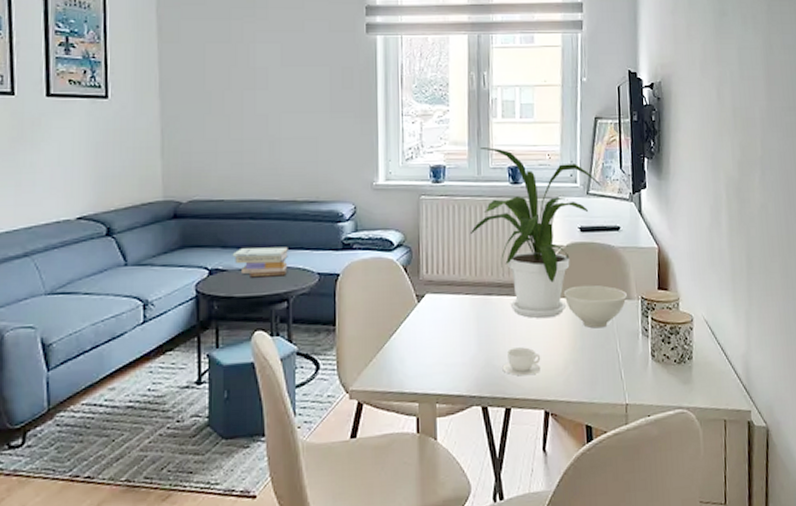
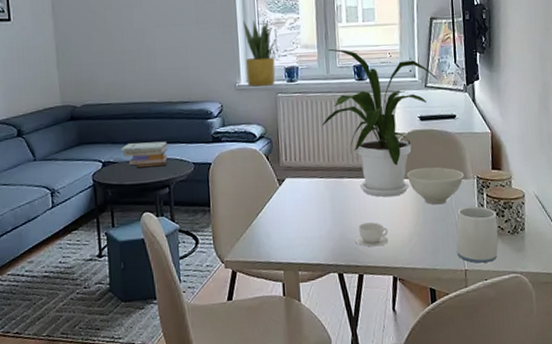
planter: none [384,109,424,188] -> present [242,18,278,87]
mug: none [616,331,664,397] -> present [455,206,499,263]

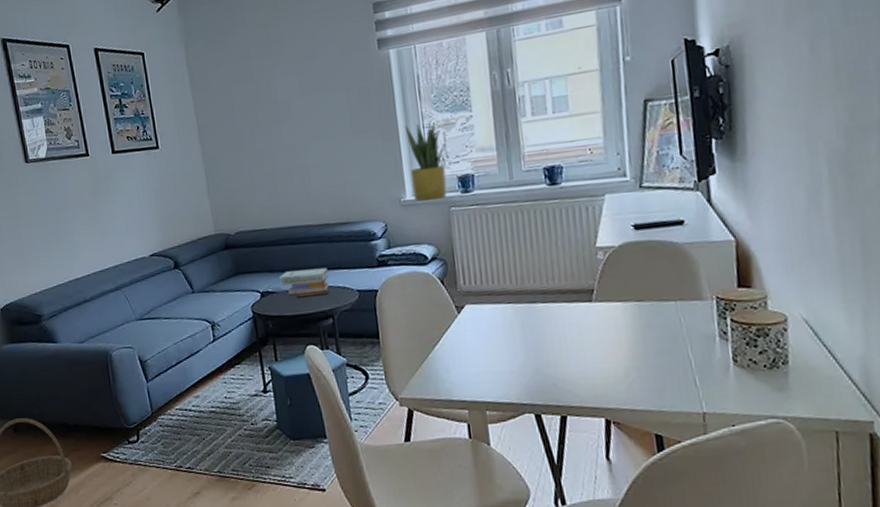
house plant: present [323,49,438,197] -> none [507,149,657,325]
teacup: present [355,222,388,247] -> none [554,354,597,384]
bowl: present [406,167,464,205] -> none [618,286,698,333]
mug: present [455,206,499,263] -> none [688,334,750,405]

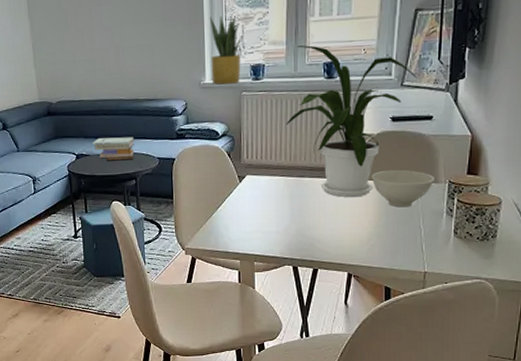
house plant: none [507,149,657,325] -> present [287,45,417,198]
bowl: none [618,286,698,333] -> present [371,169,434,208]

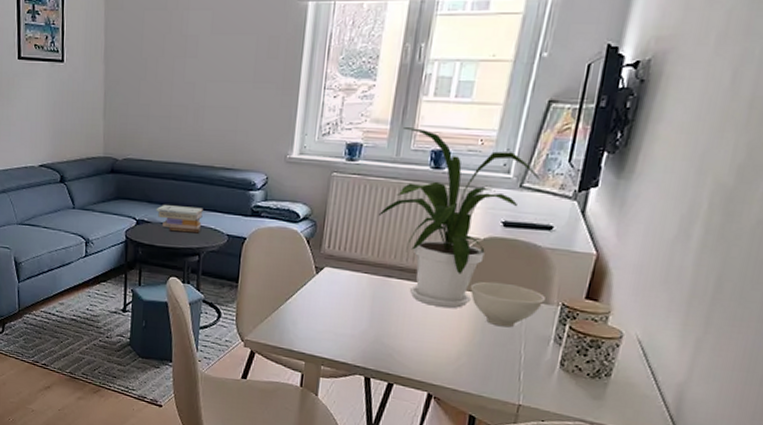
planter: present [209,13,245,85] -> none [299,82,345,163]

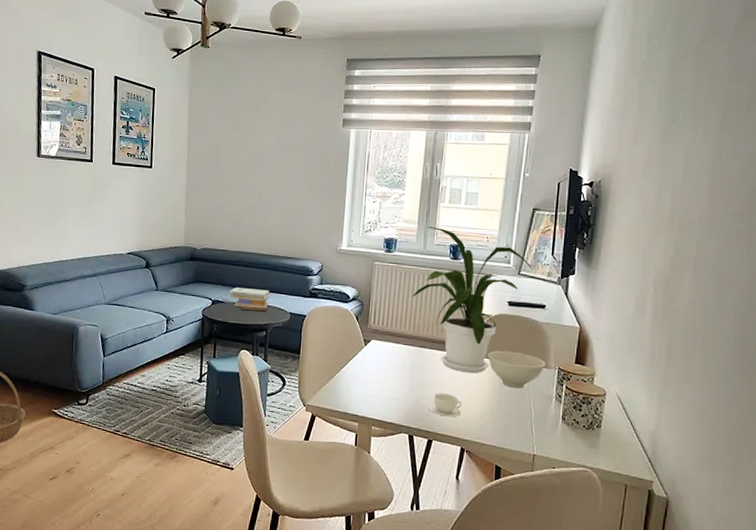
teacup: none [391,330,434,359] -> present [429,393,462,417]

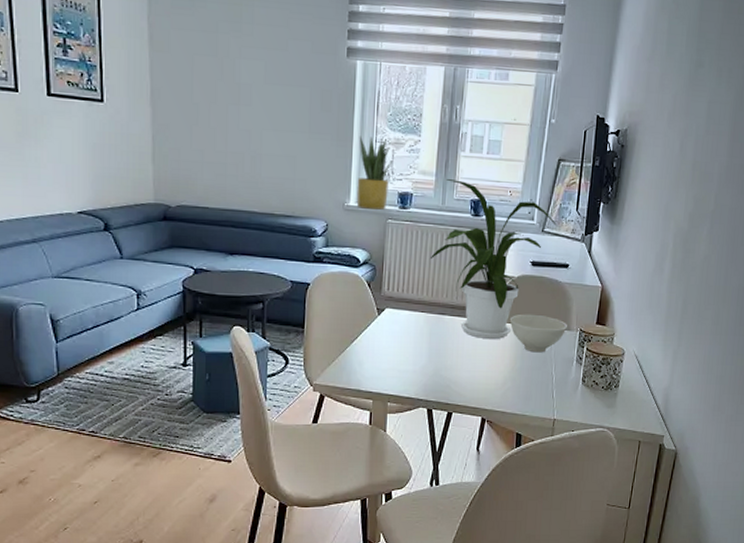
books: present [229,287,269,312] -> none [215,253,265,281]
planter: none [347,191,382,254] -> present [356,136,395,211]
teacup: present [429,393,462,417] -> none [448,362,483,387]

